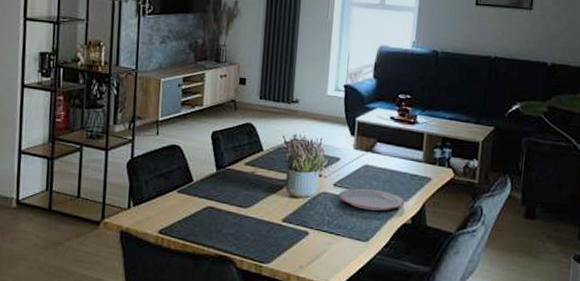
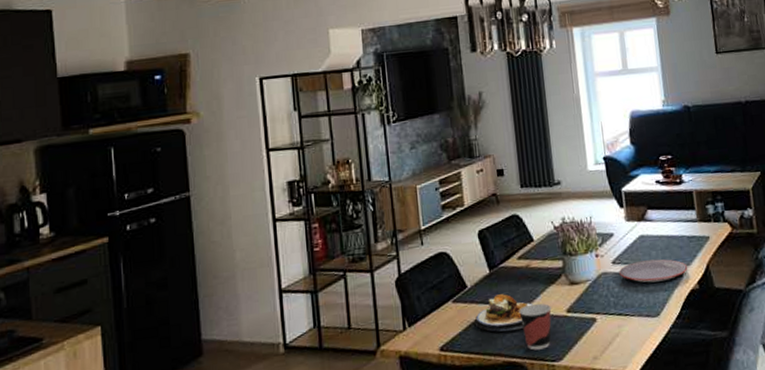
plate: none [194,193,252,229] -> present [474,294,533,332]
cup: none [237,207,269,250] -> present [519,303,552,351]

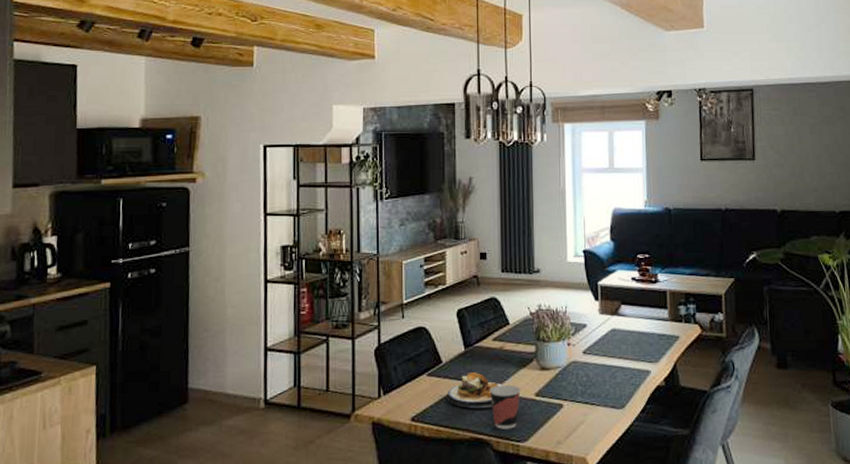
plate: present [619,259,688,283] -> none [589,353,656,375]

